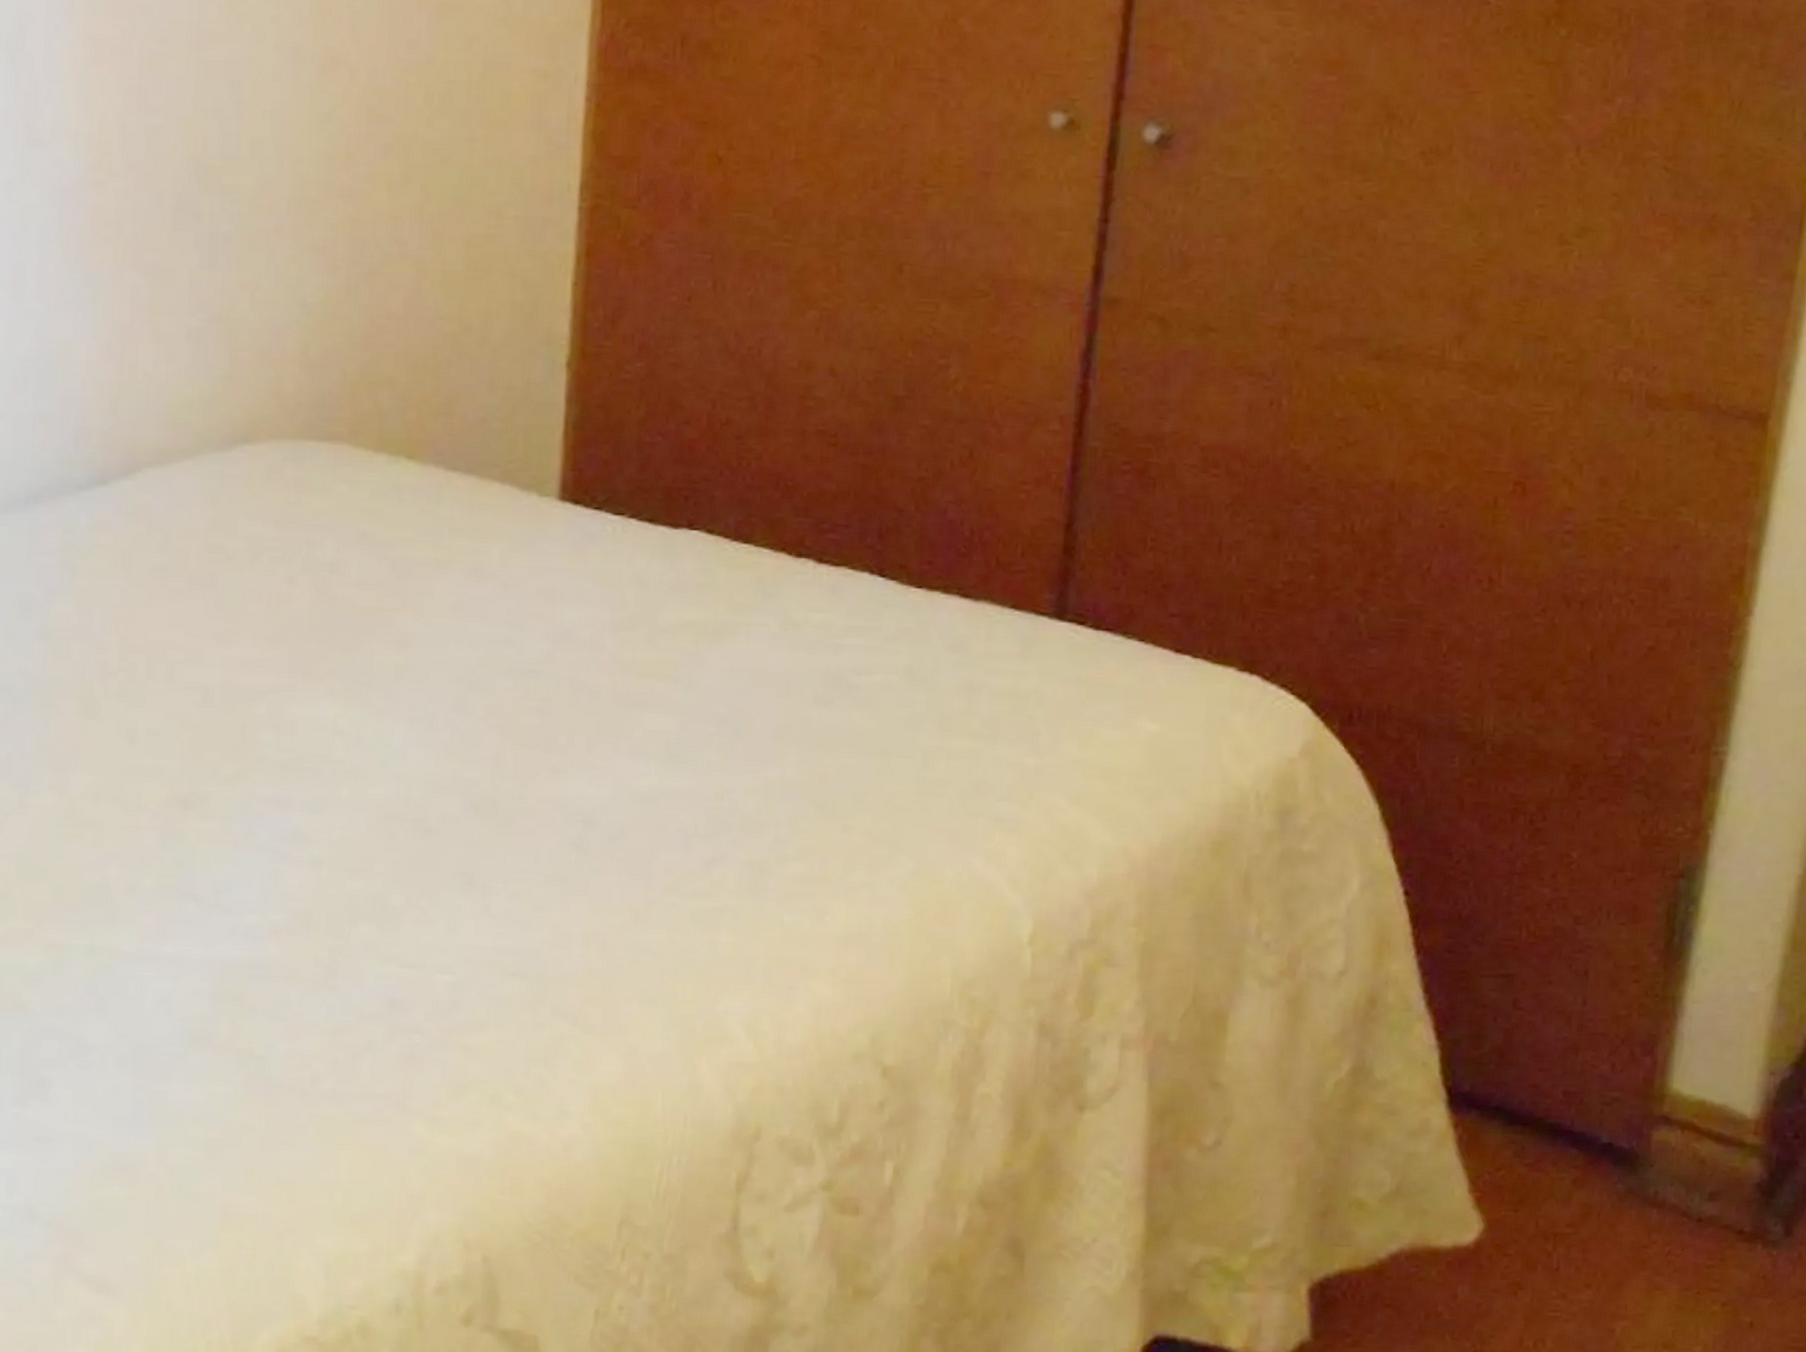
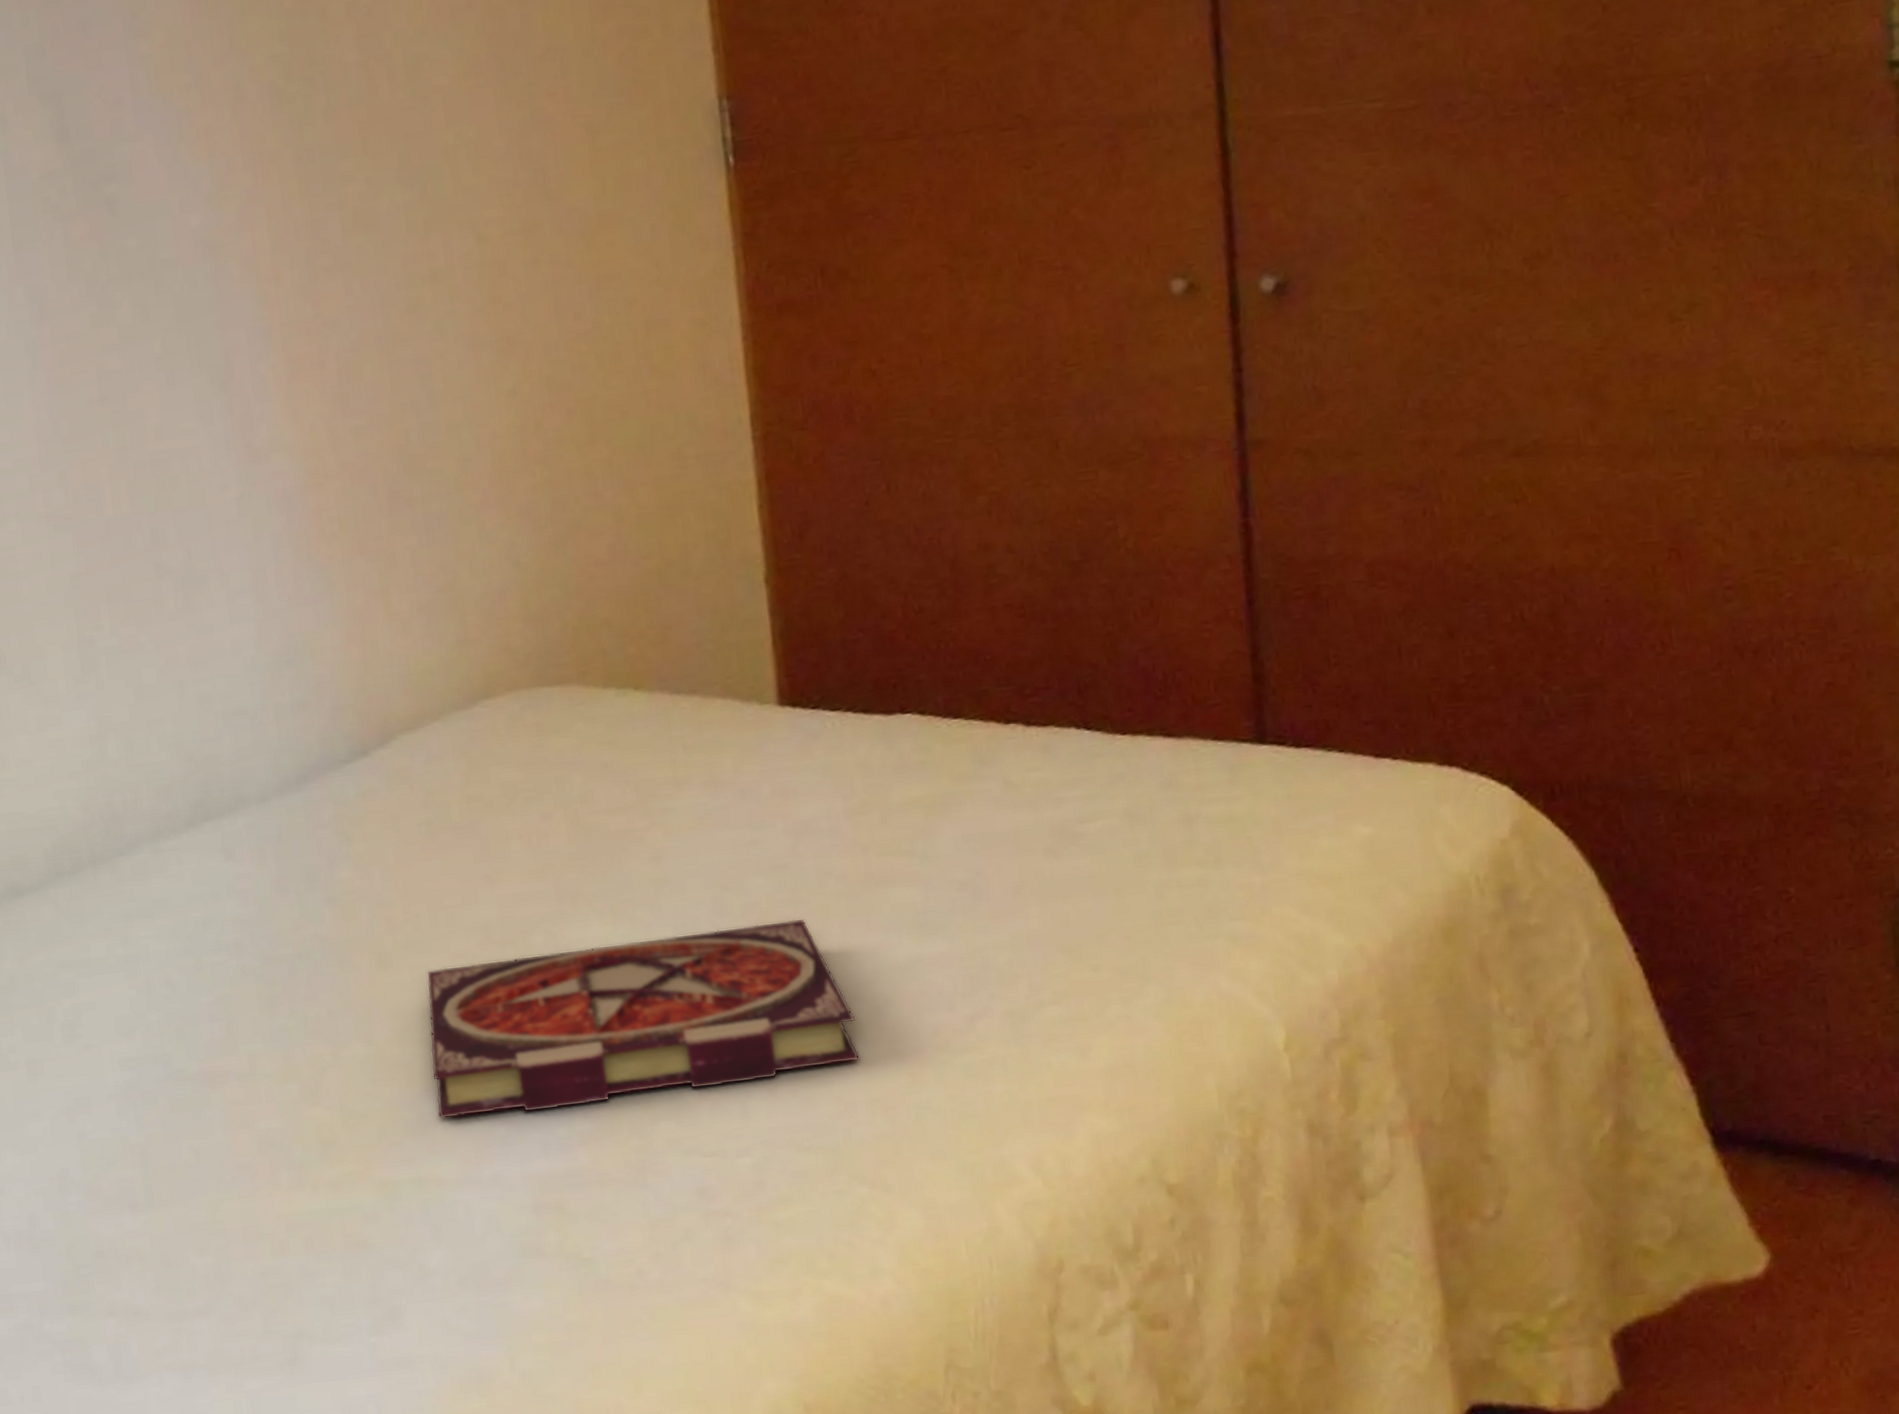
book: none [122,725,586,895] -> present [426,918,860,1120]

